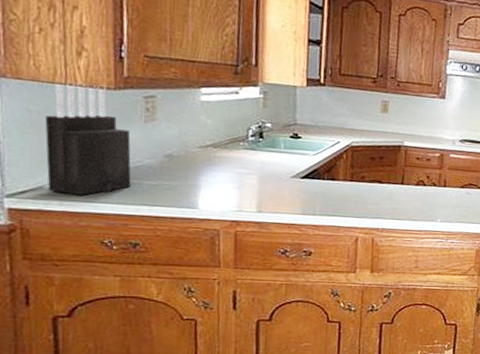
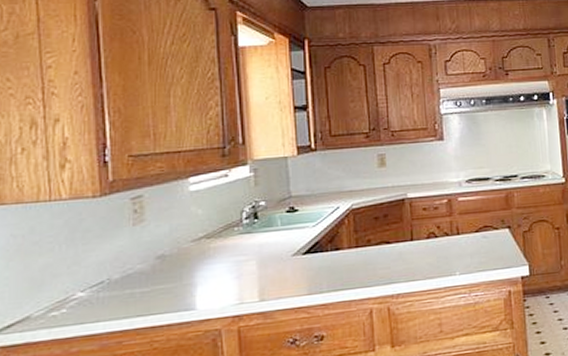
knife block: present [45,81,131,196] -> none [30,196,123,320]

